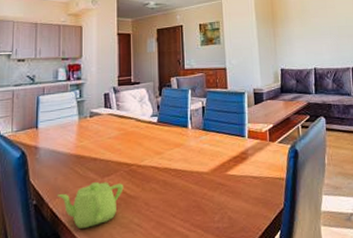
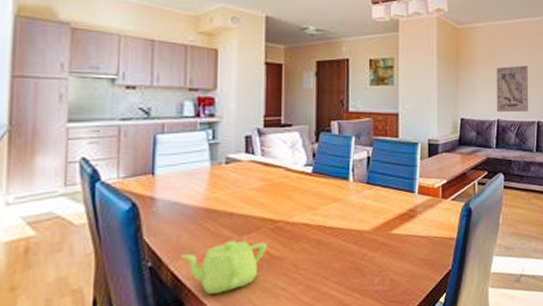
wall art: none [309,18,342,62] -> present [496,65,528,113]

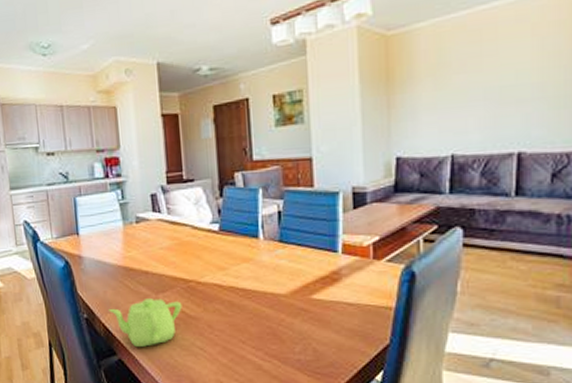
wall art: present [496,65,528,113] -> none [448,72,501,145]

